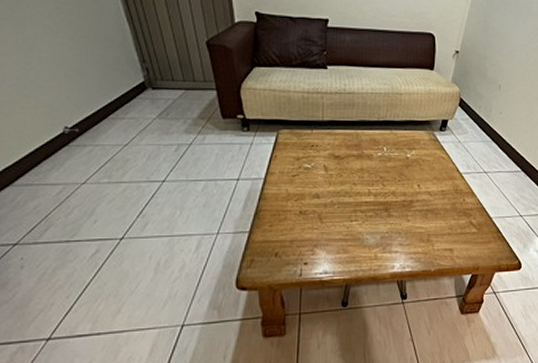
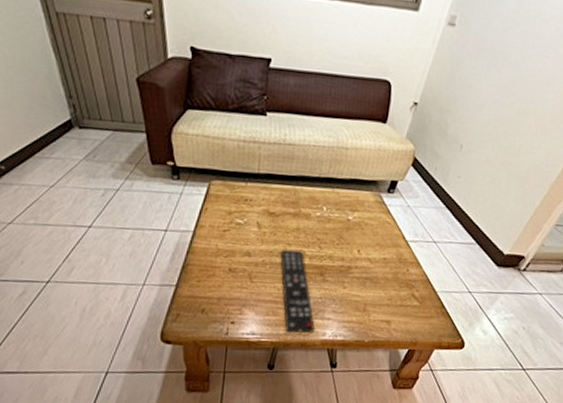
remote control: none [347,188,384,269] -> present [280,249,315,334]

